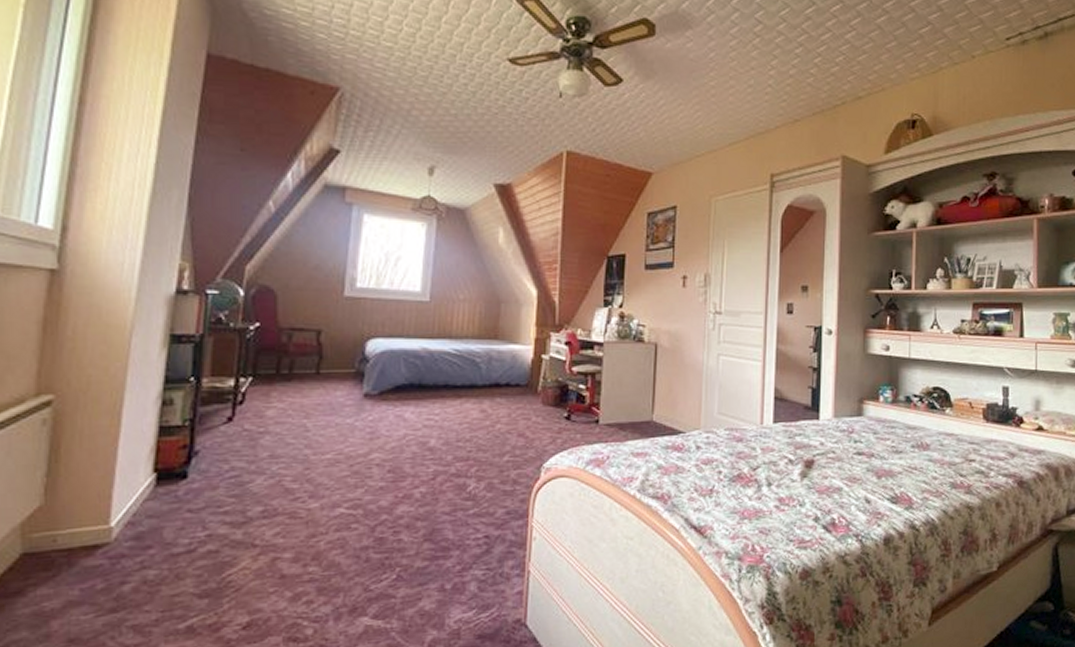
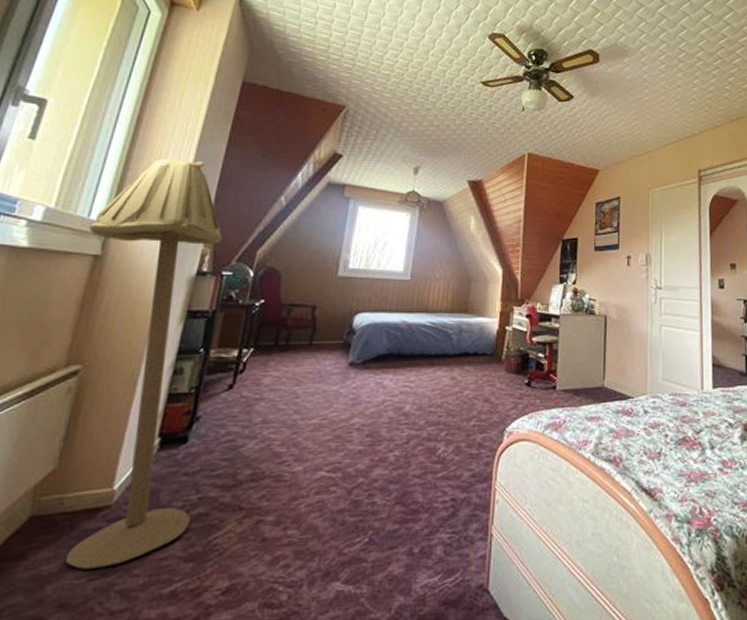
floor lamp: none [38,152,203,606] -> present [65,158,223,570]

